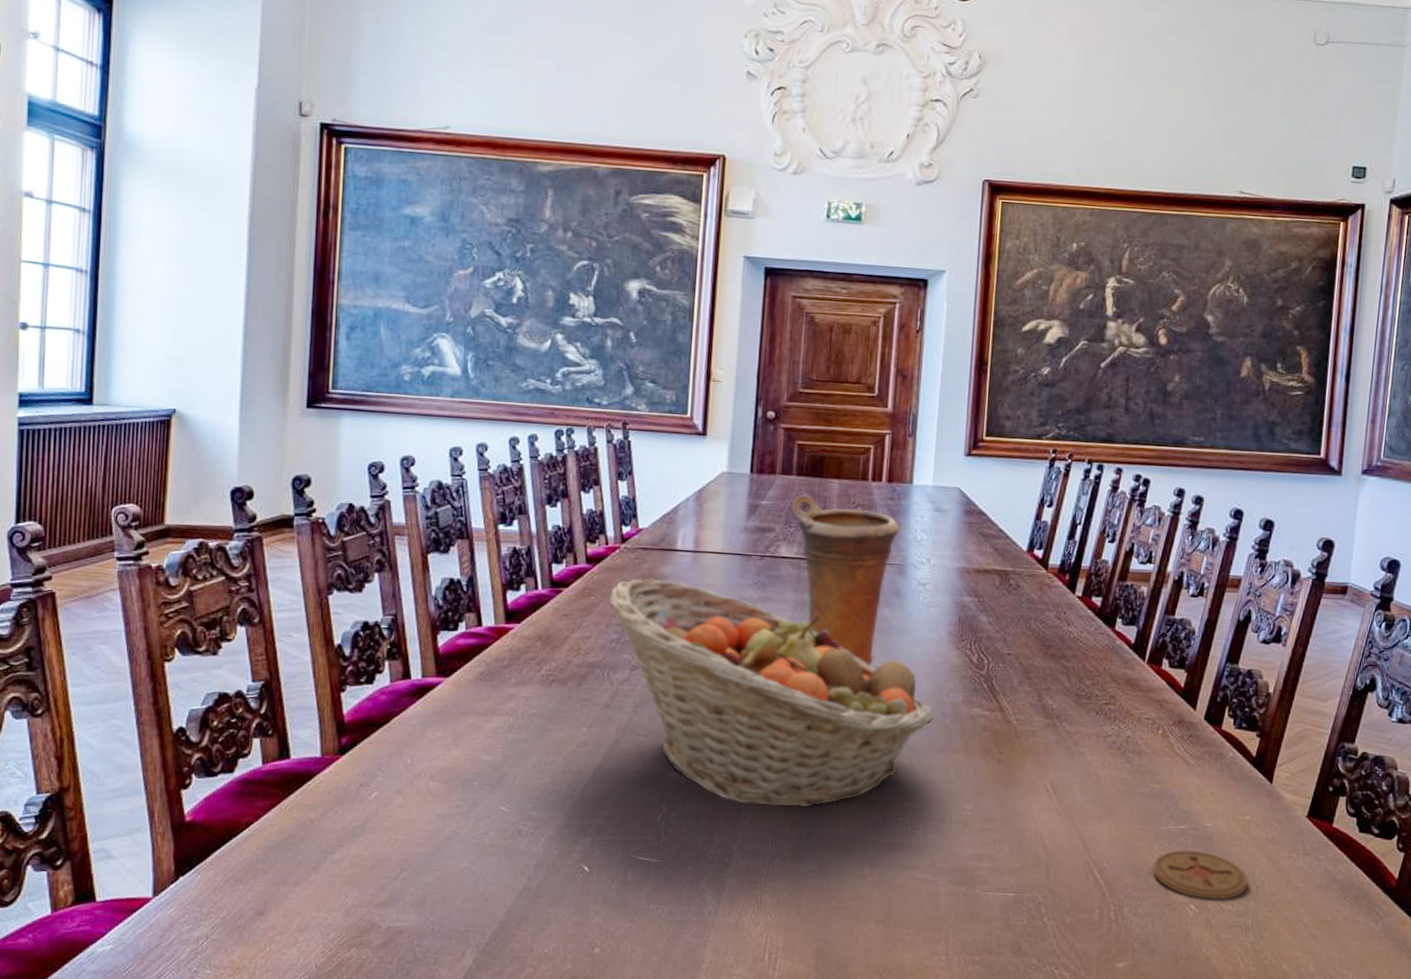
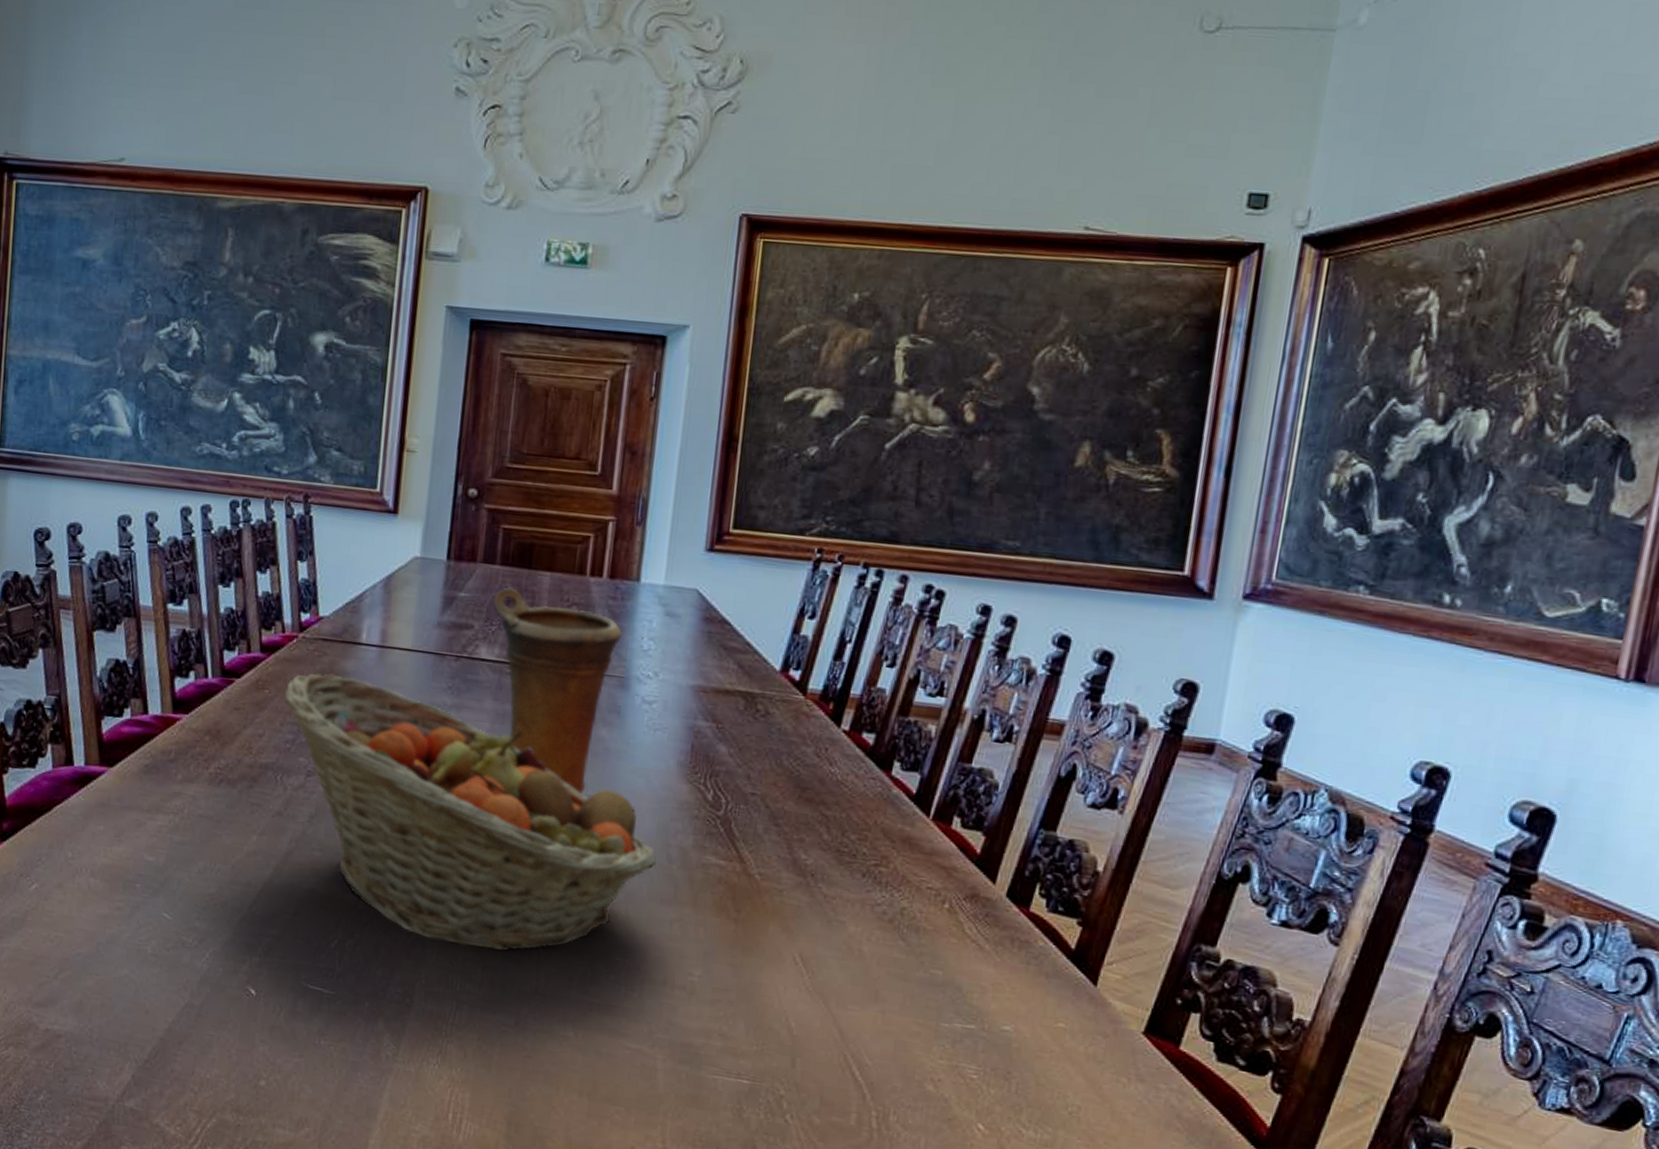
coaster: present [1152,849,1249,900] -> none [928,1054,1059,1123]

